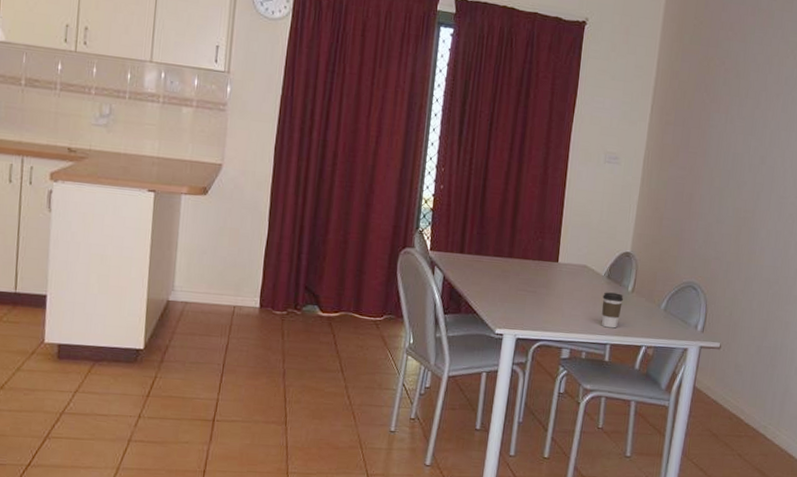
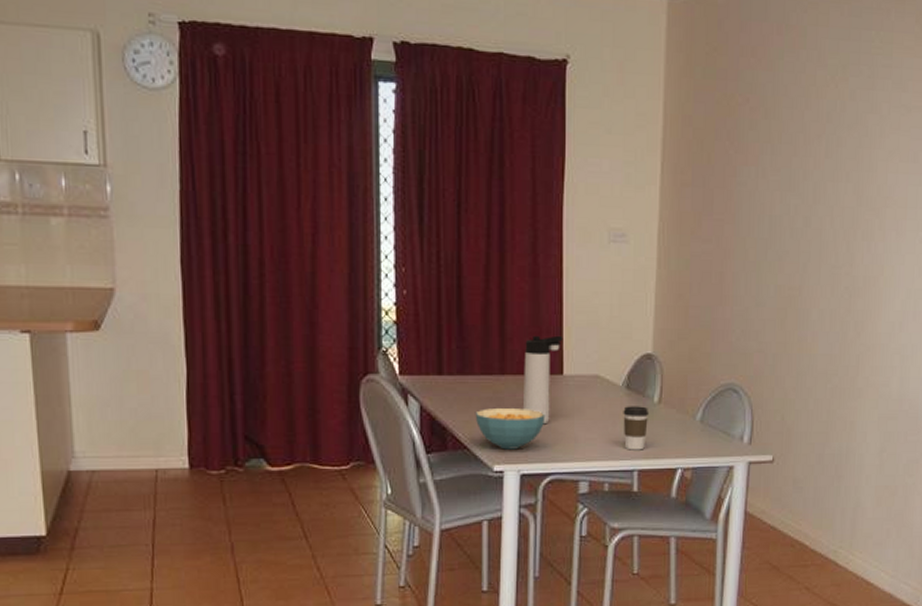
cereal bowl: none [485,283,541,318] -> present [475,408,545,450]
thermos bottle: none [523,230,561,301] -> present [522,335,563,425]

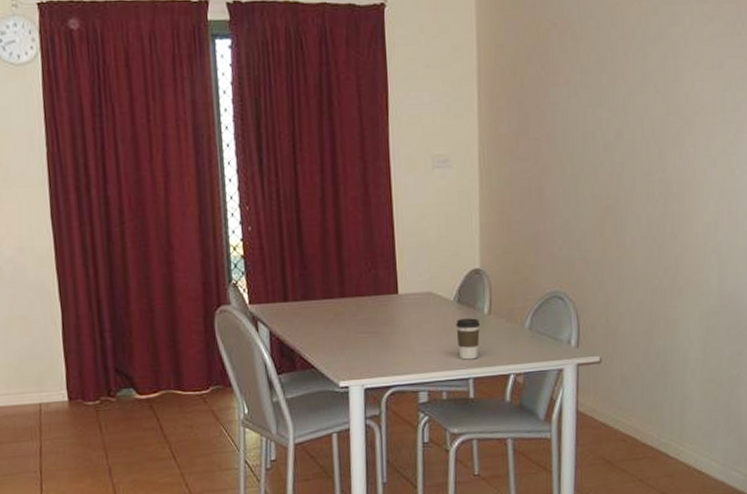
cereal bowl: present [475,408,545,450] -> none [319,327,384,367]
thermos bottle: present [522,335,563,425] -> none [361,257,396,341]

